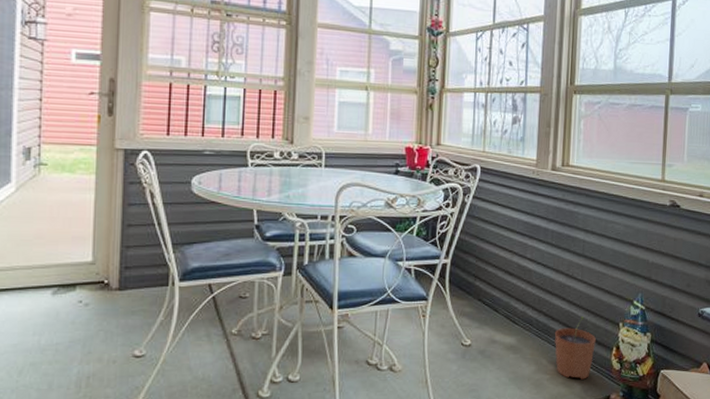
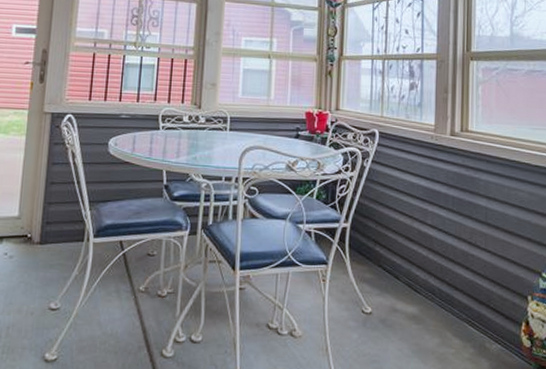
plant pot: present [554,316,596,380] -> none [458,287,503,356]

